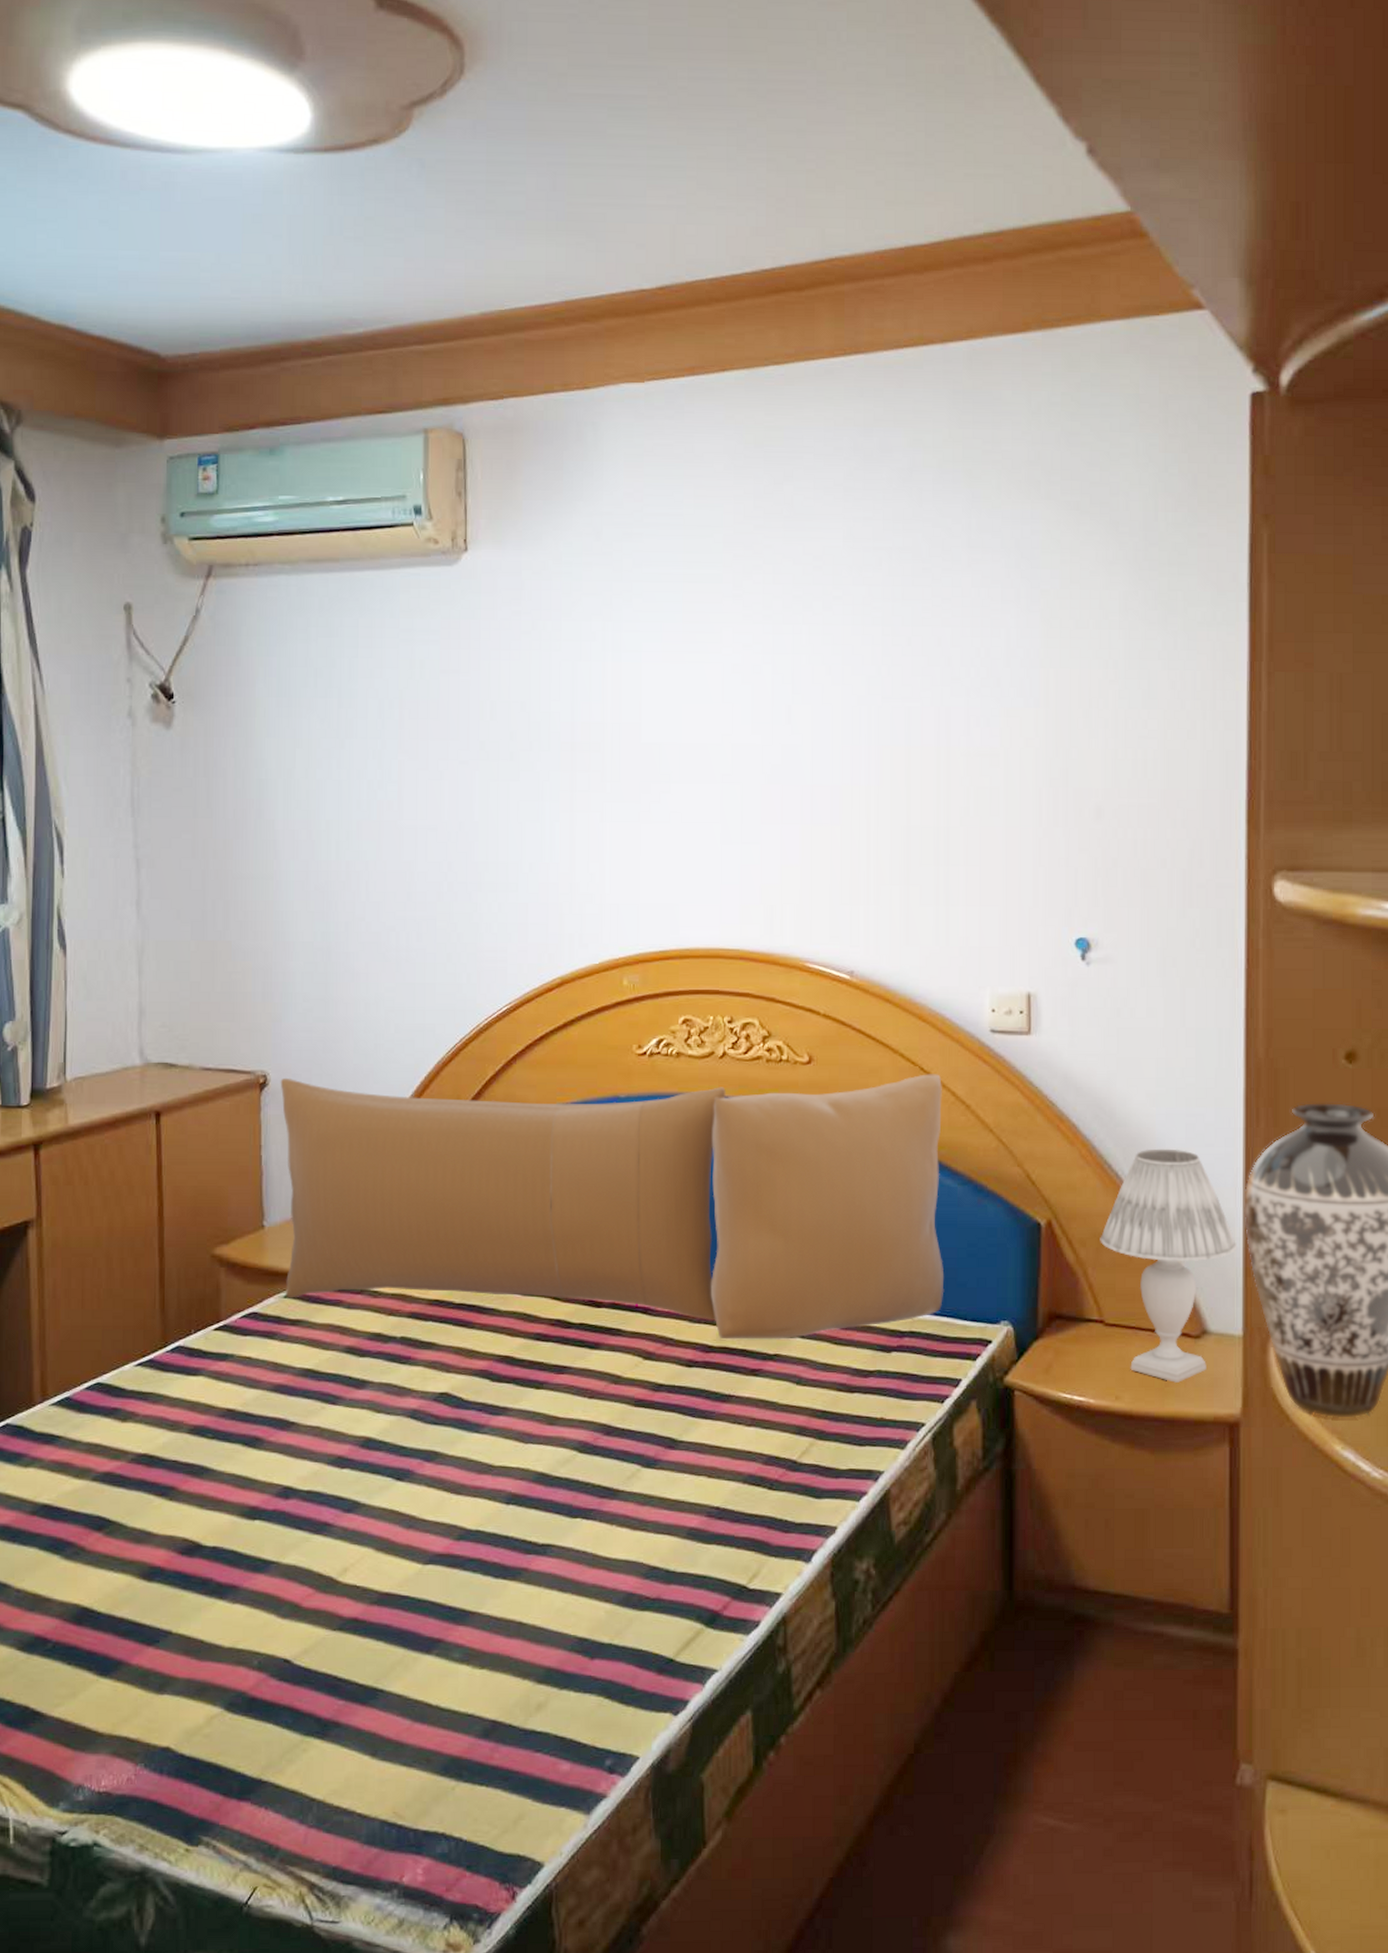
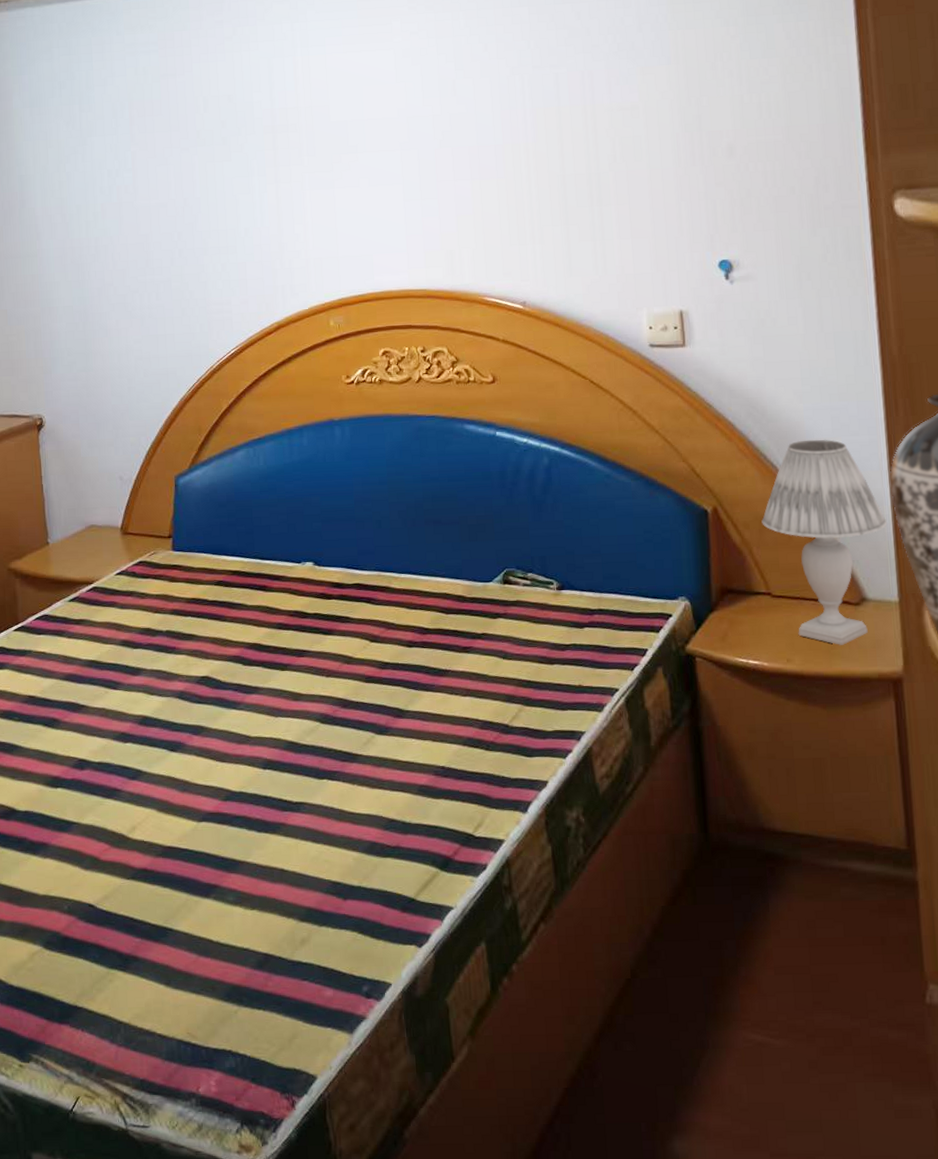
pillow: present [280,1077,726,1321] -> none [53,407,430,607]
pillow: present [710,1074,944,1340] -> none [414,385,627,622]

